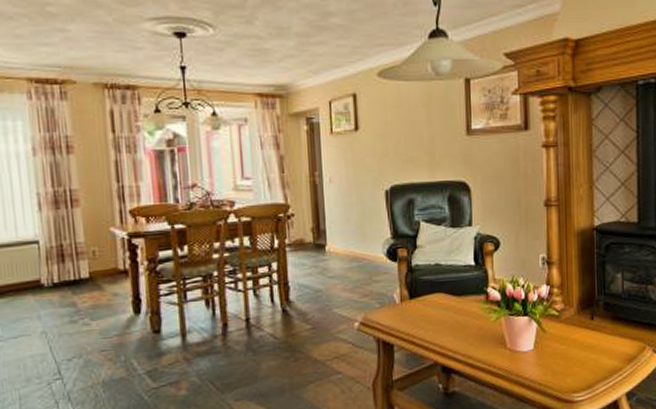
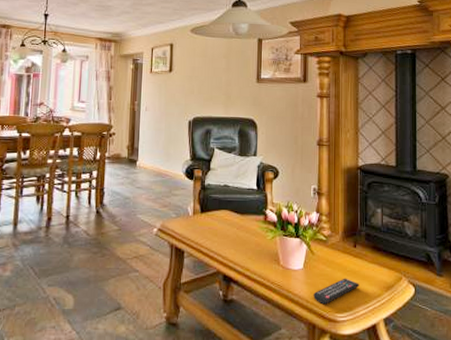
remote control: none [547,354,598,386] -> present [313,278,359,305]

